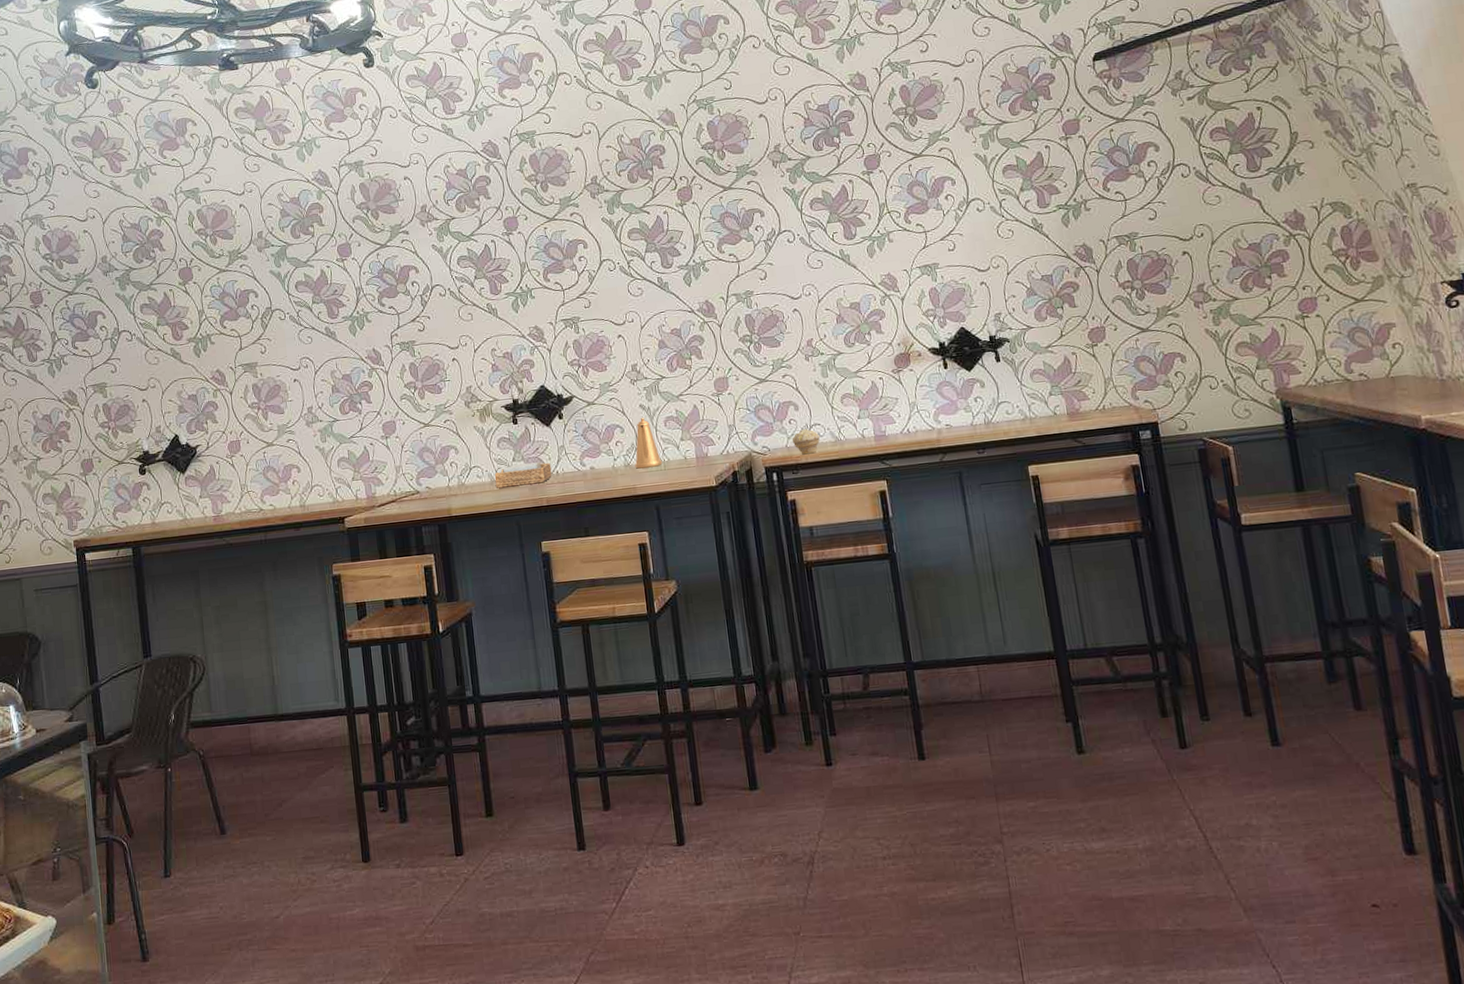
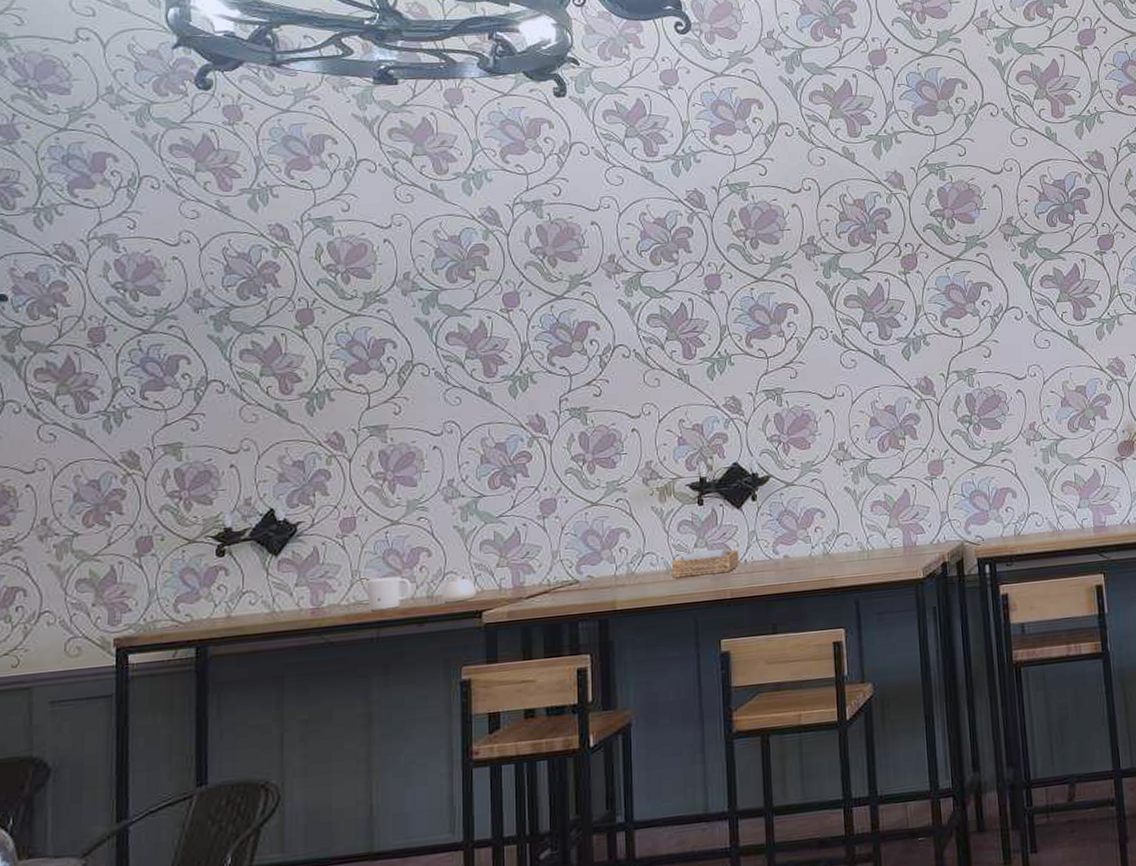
mug: none [252,489,288,518] -> present [366,576,412,611]
sugar bowl: none [311,488,339,511] -> present [441,576,477,603]
coffee pot: present [635,417,663,469] -> none [834,501,866,558]
muffin: present [792,429,821,455] -> none [1008,518,1038,546]

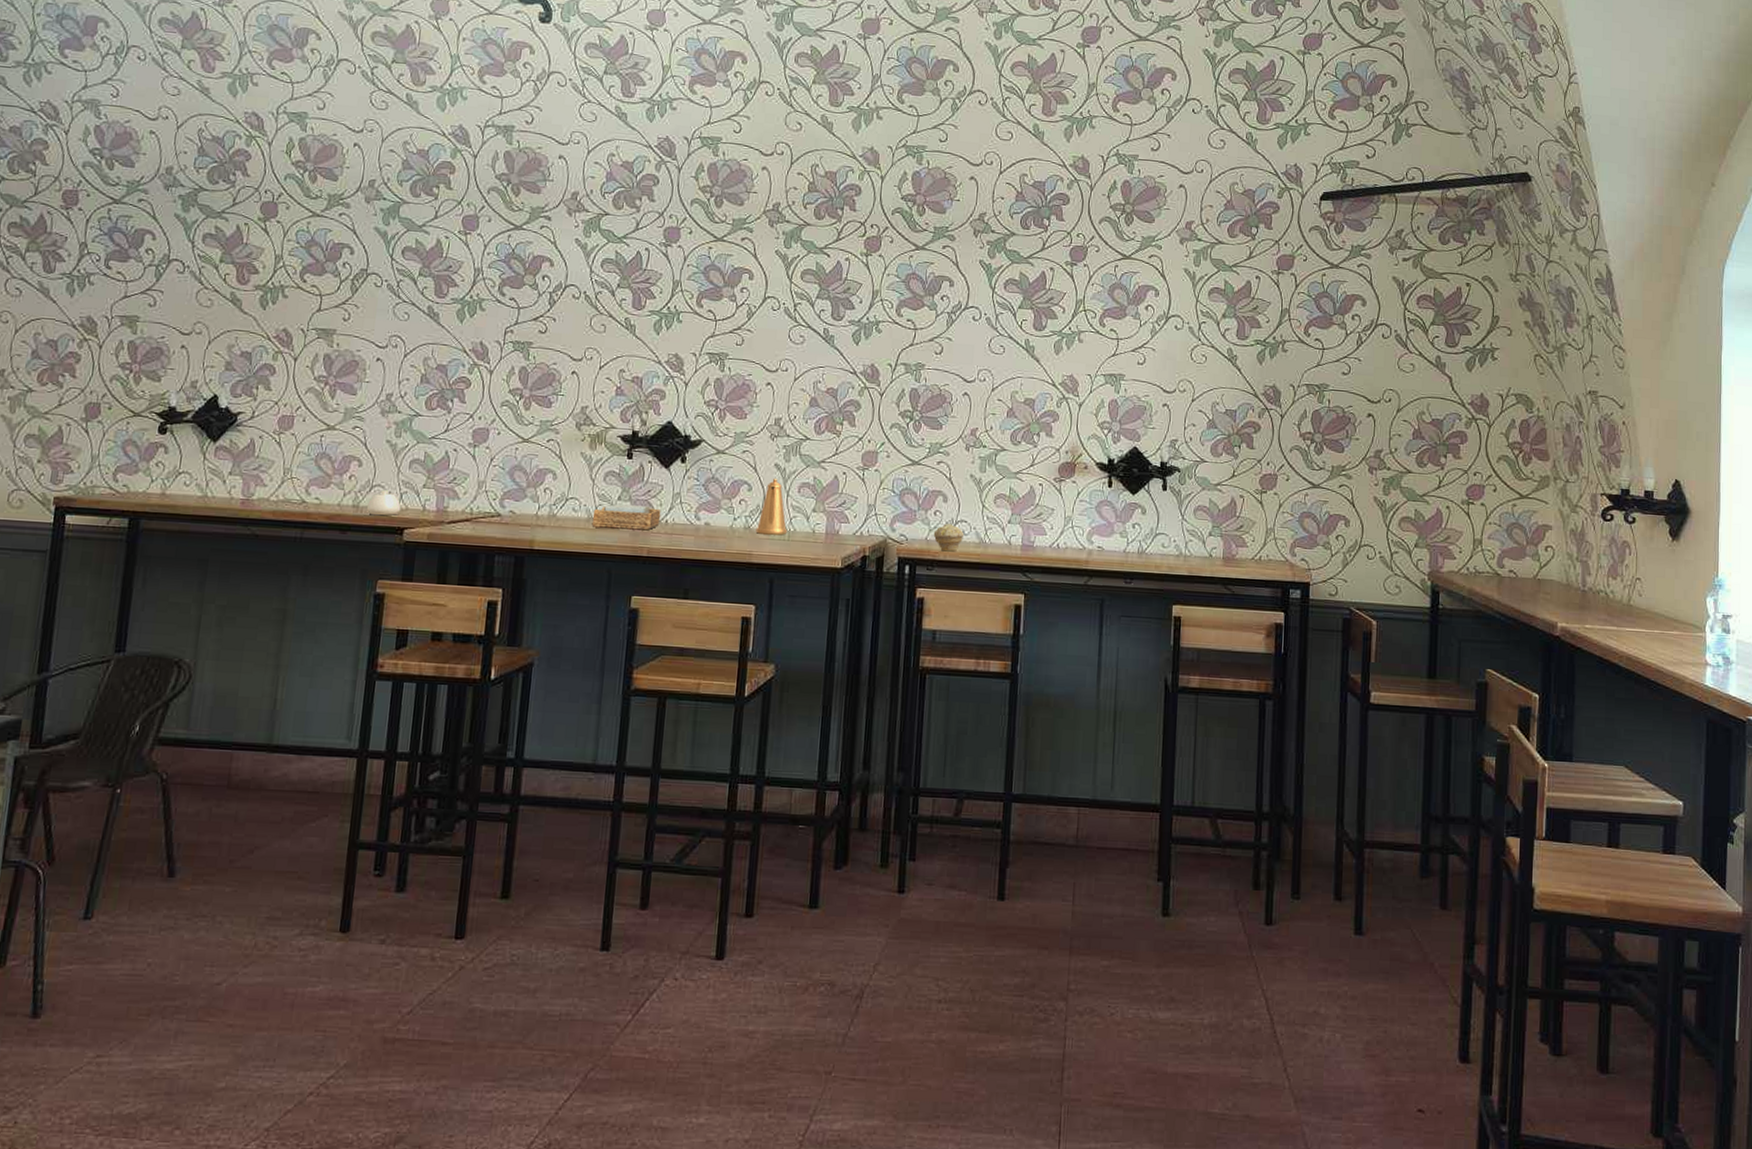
mug: present [366,576,412,611] -> none [295,479,340,512]
coffee pot: none [834,501,866,558] -> present [755,478,788,535]
muffin: none [1008,518,1038,546] -> present [933,524,965,552]

